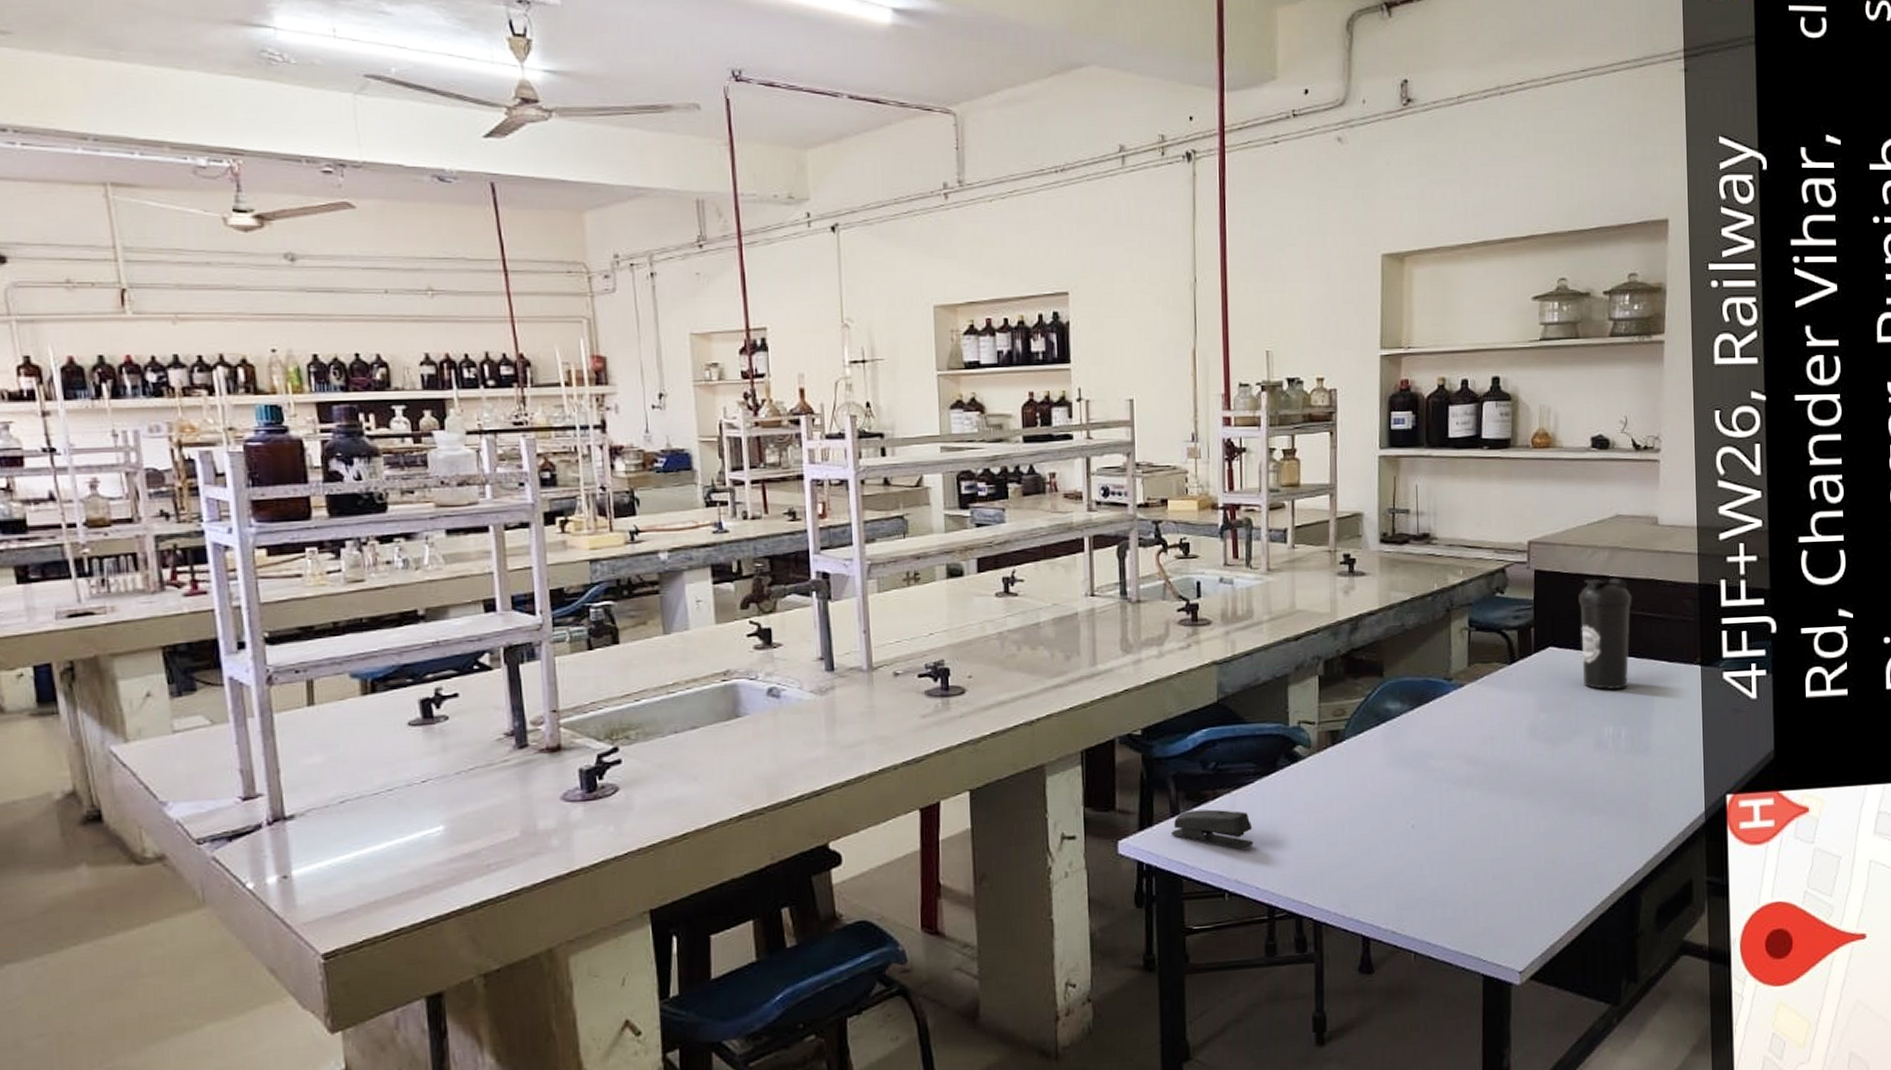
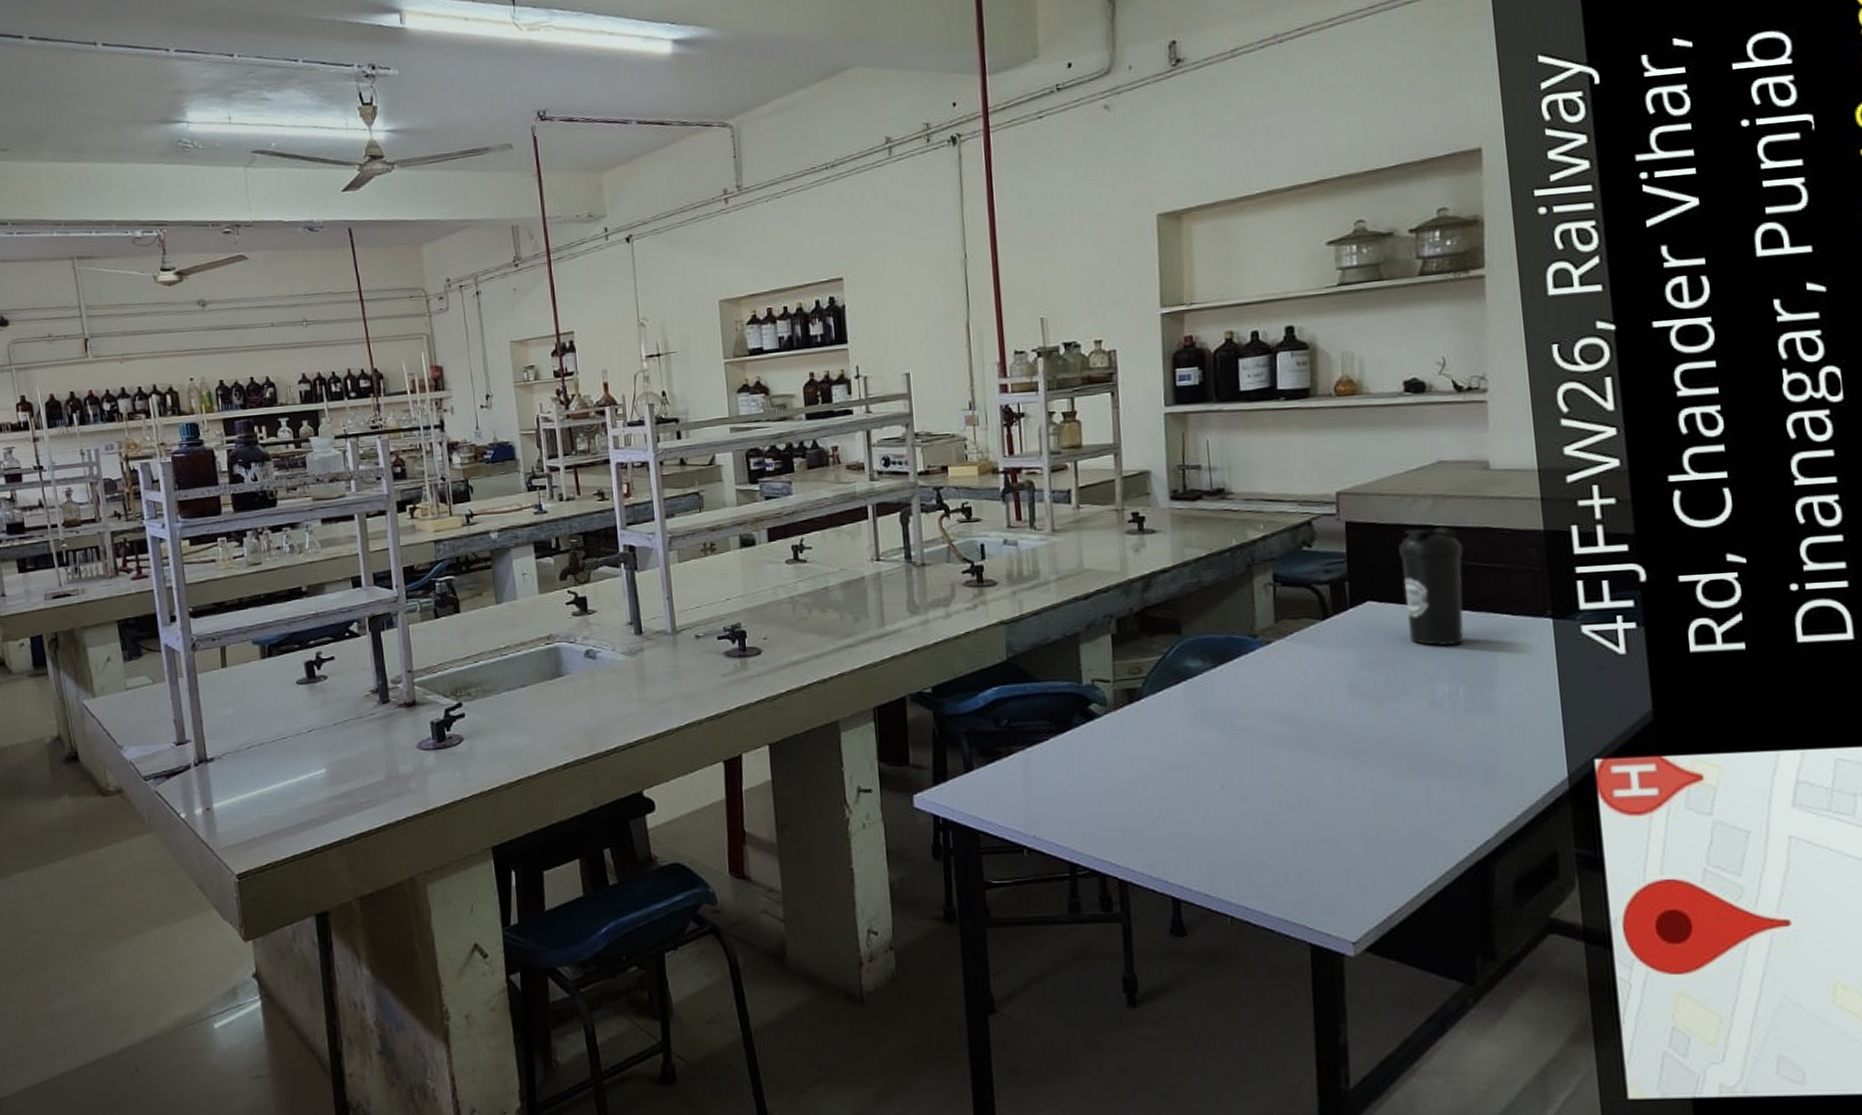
stapler: present [1172,809,1254,849] -> none [966,766,1051,806]

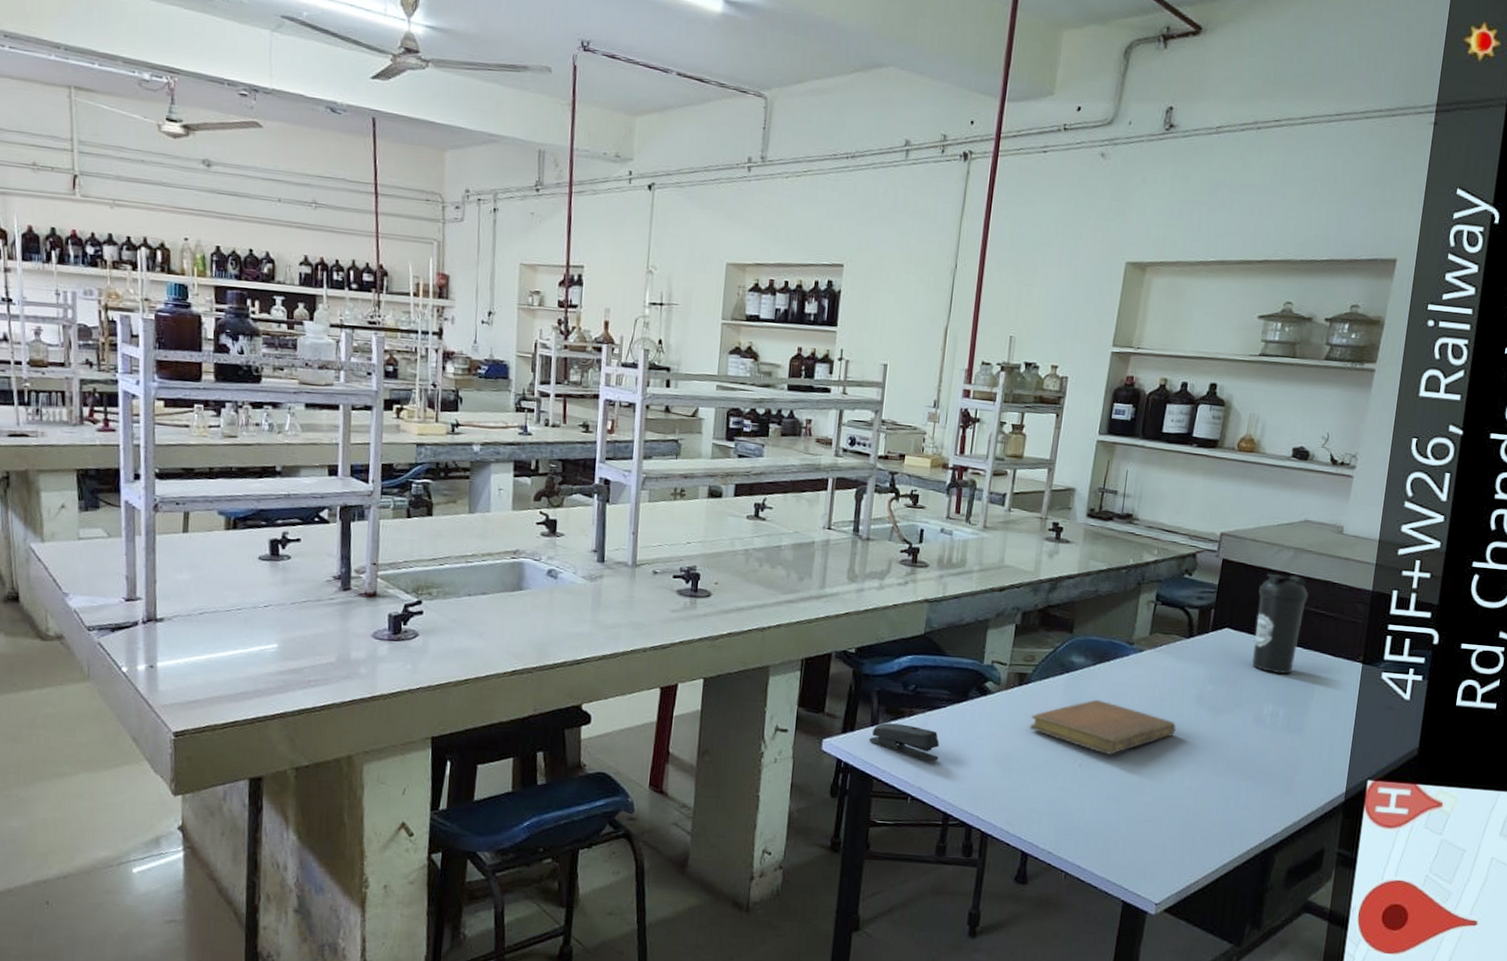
stapler: none [966,766,1051,806] -> present [869,722,939,763]
notebook: none [1151,707,1332,770] -> present [1029,699,1176,755]

